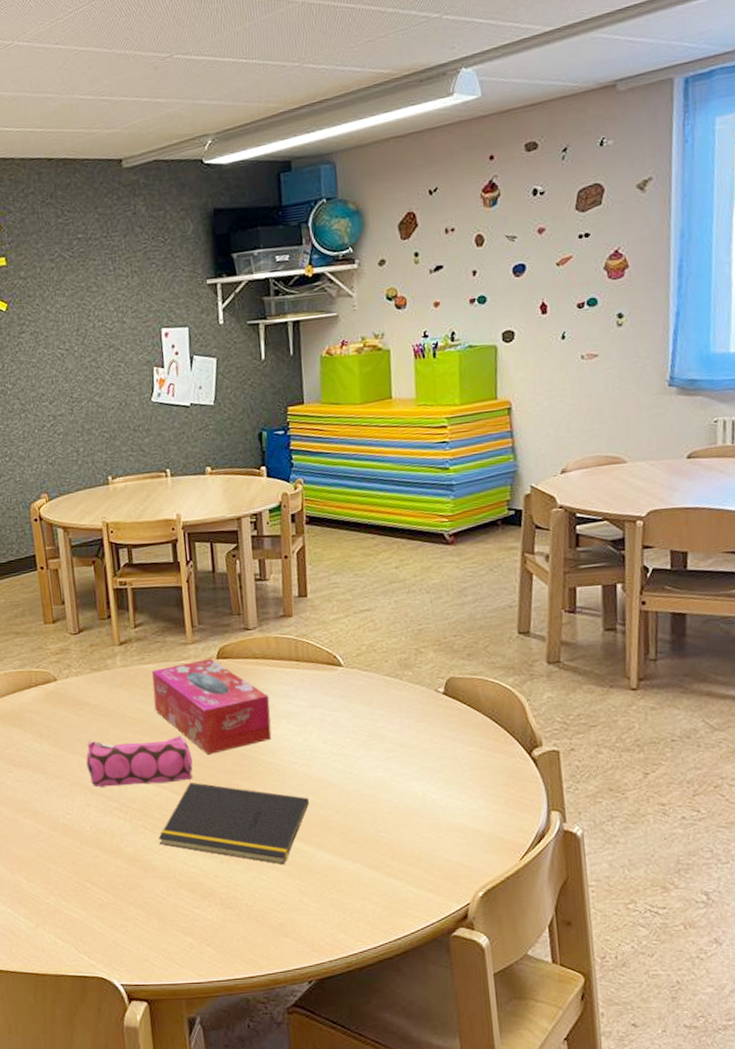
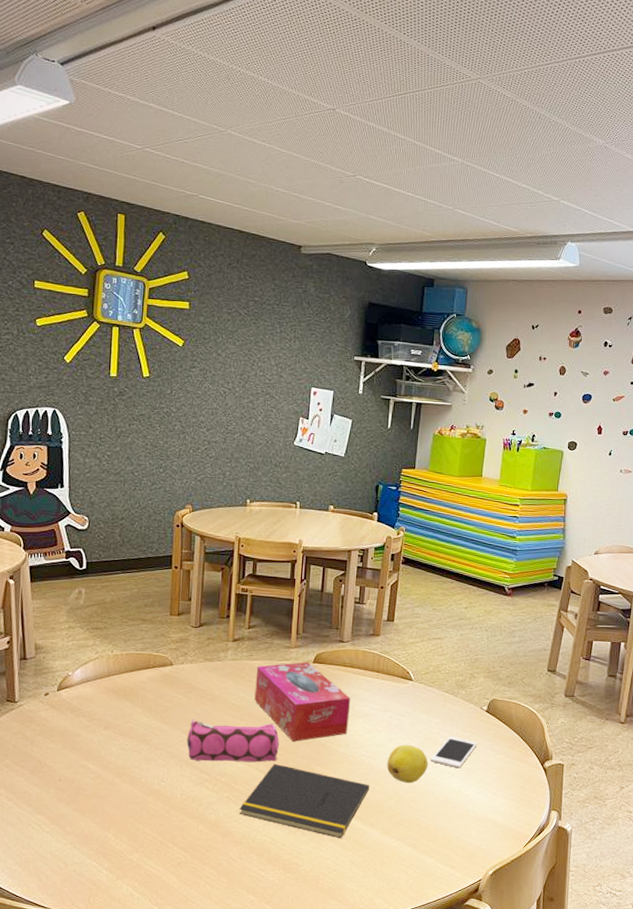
fruit: none [325,745,379,793] -> present [387,744,428,784]
cell phone: none [380,729,438,769] -> present [431,736,477,769]

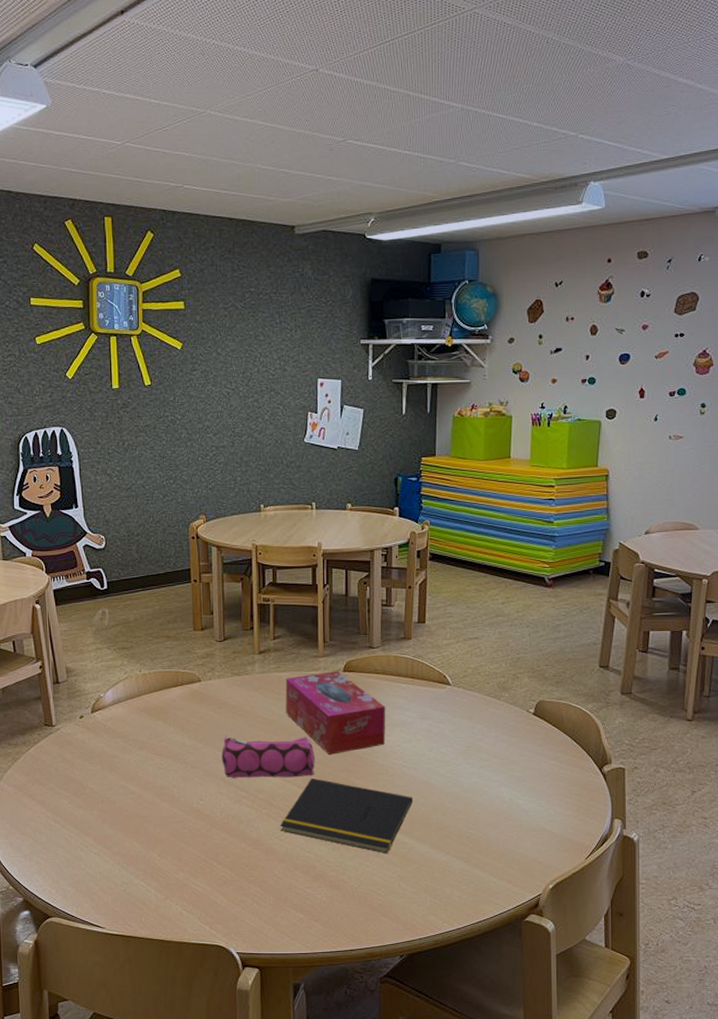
fruit: present [387,744,428,784] -> none [429,753,474,795]
cell phone: present [431,736,477,769] -> none [476,742,526,777]

